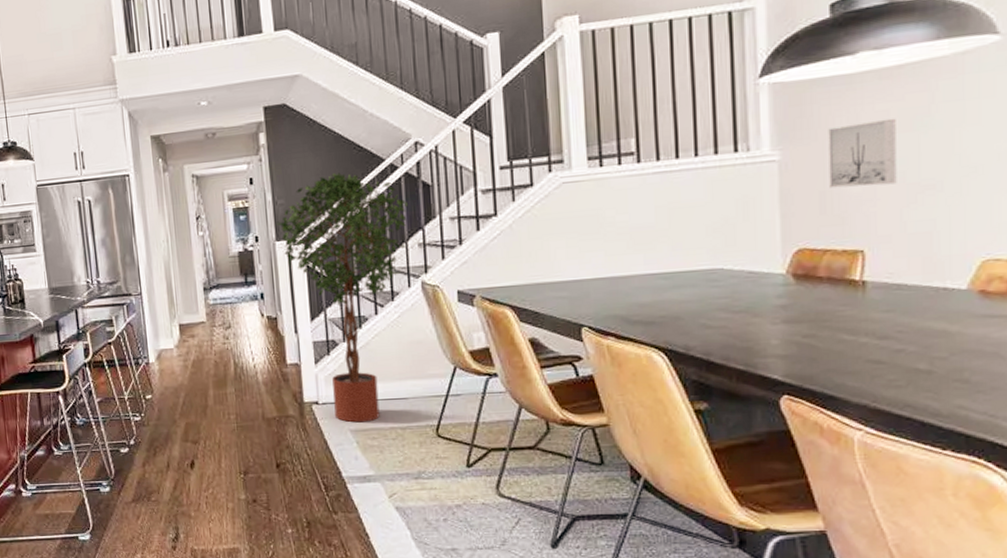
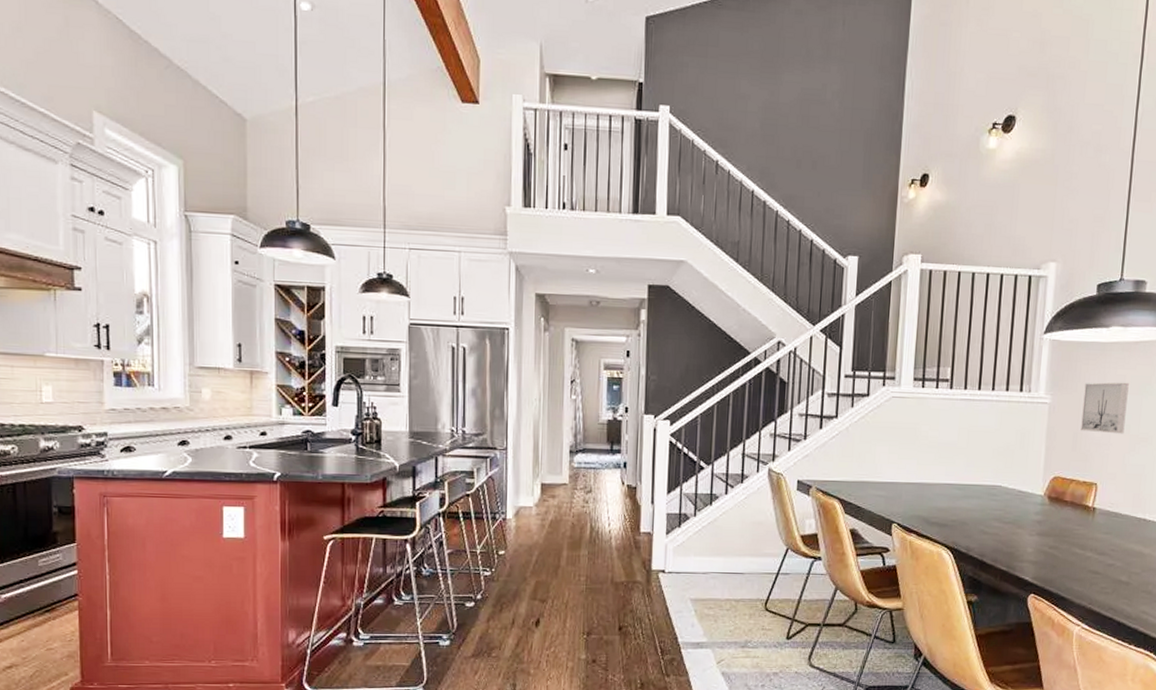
potted tree: present [276,172,408,423] -> none [646,358,765,593]

